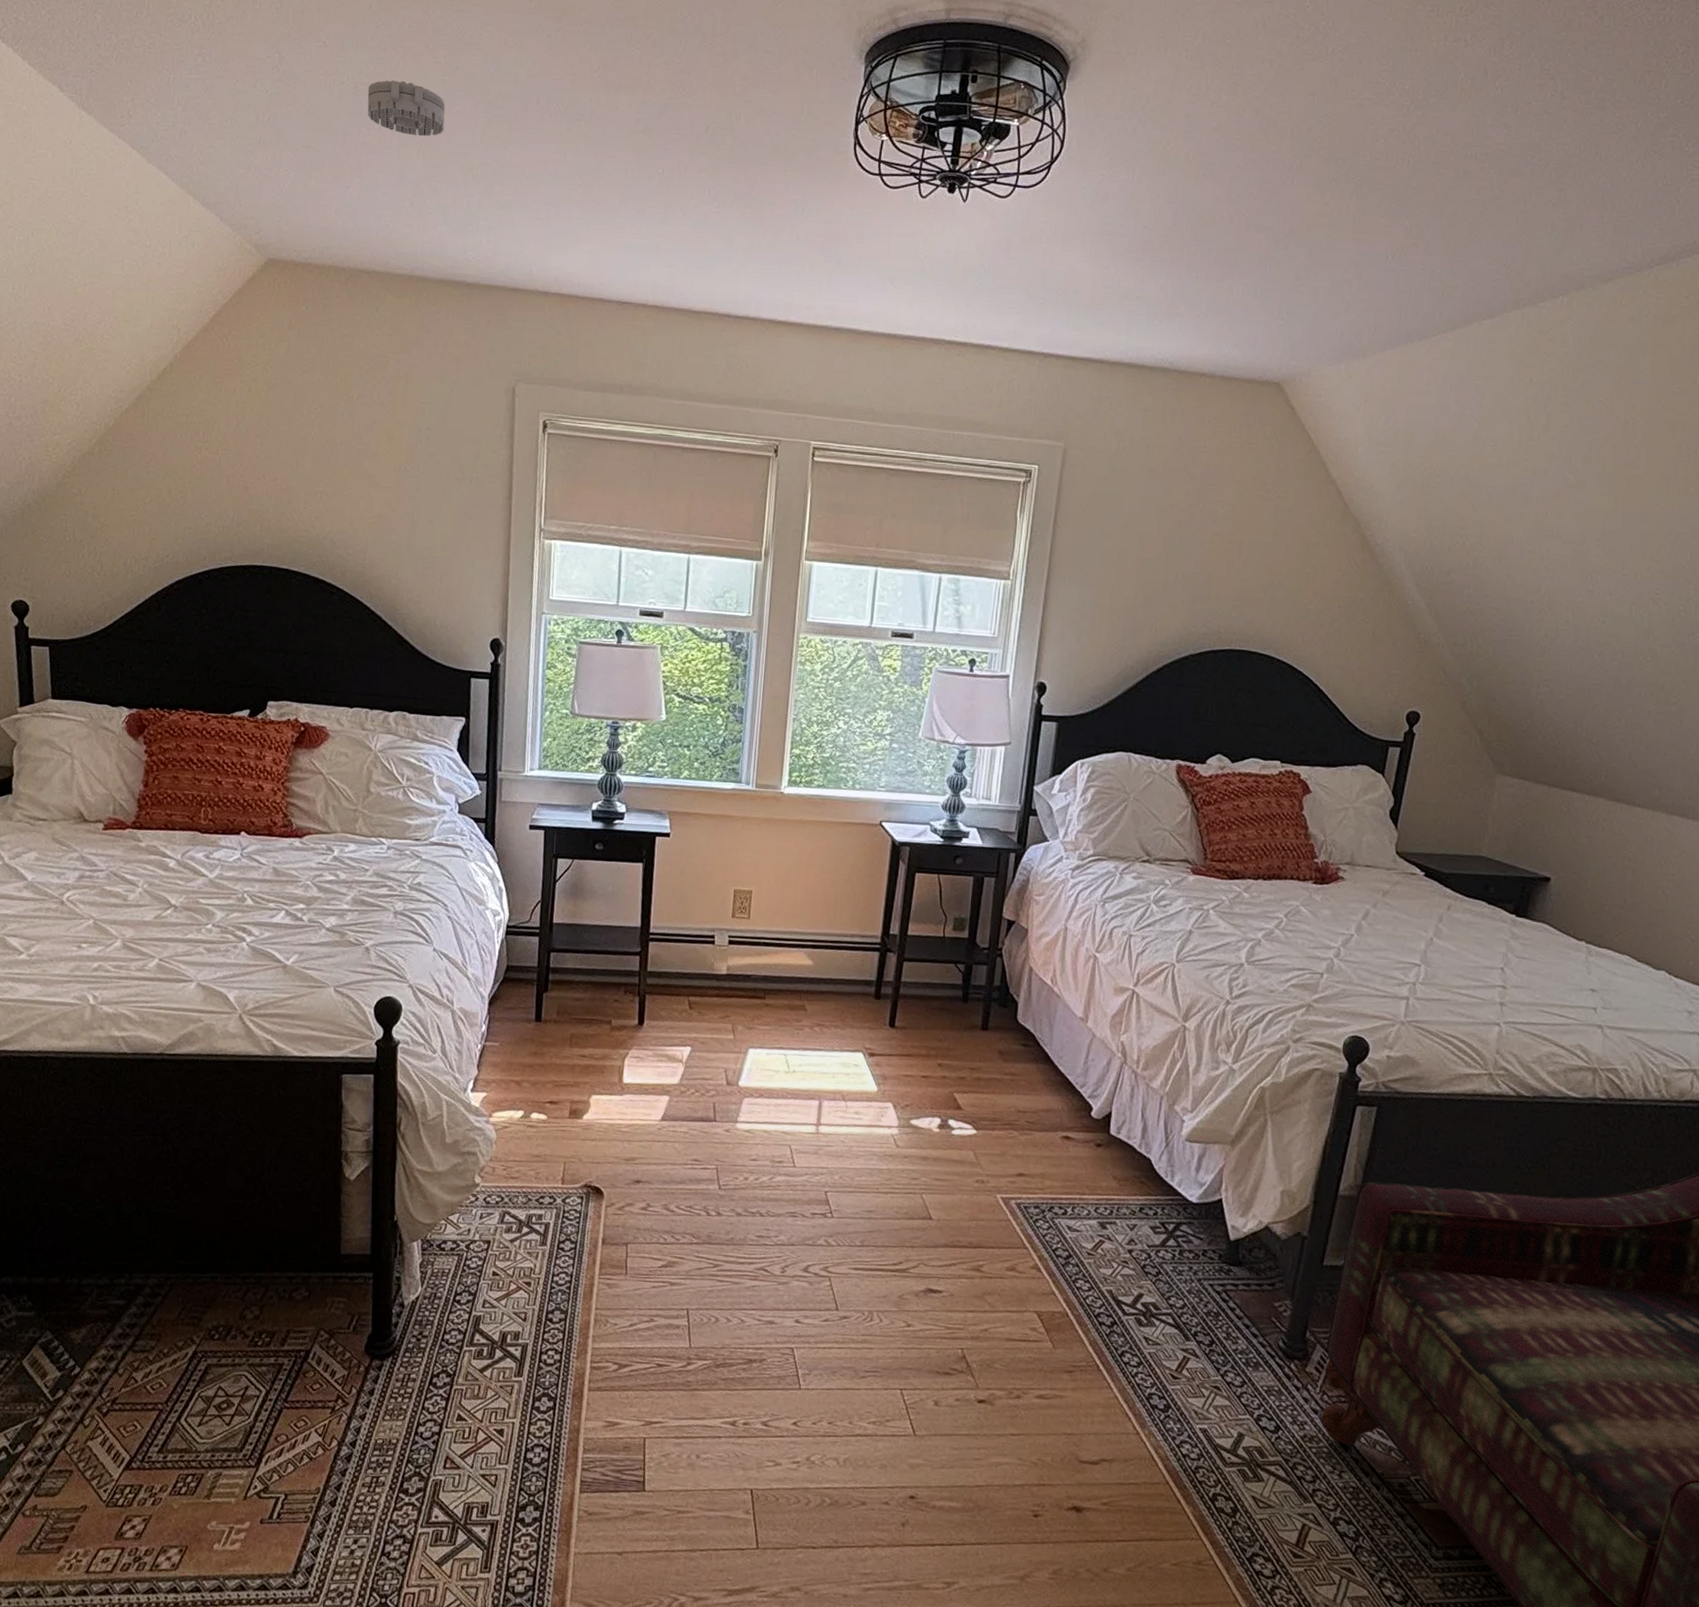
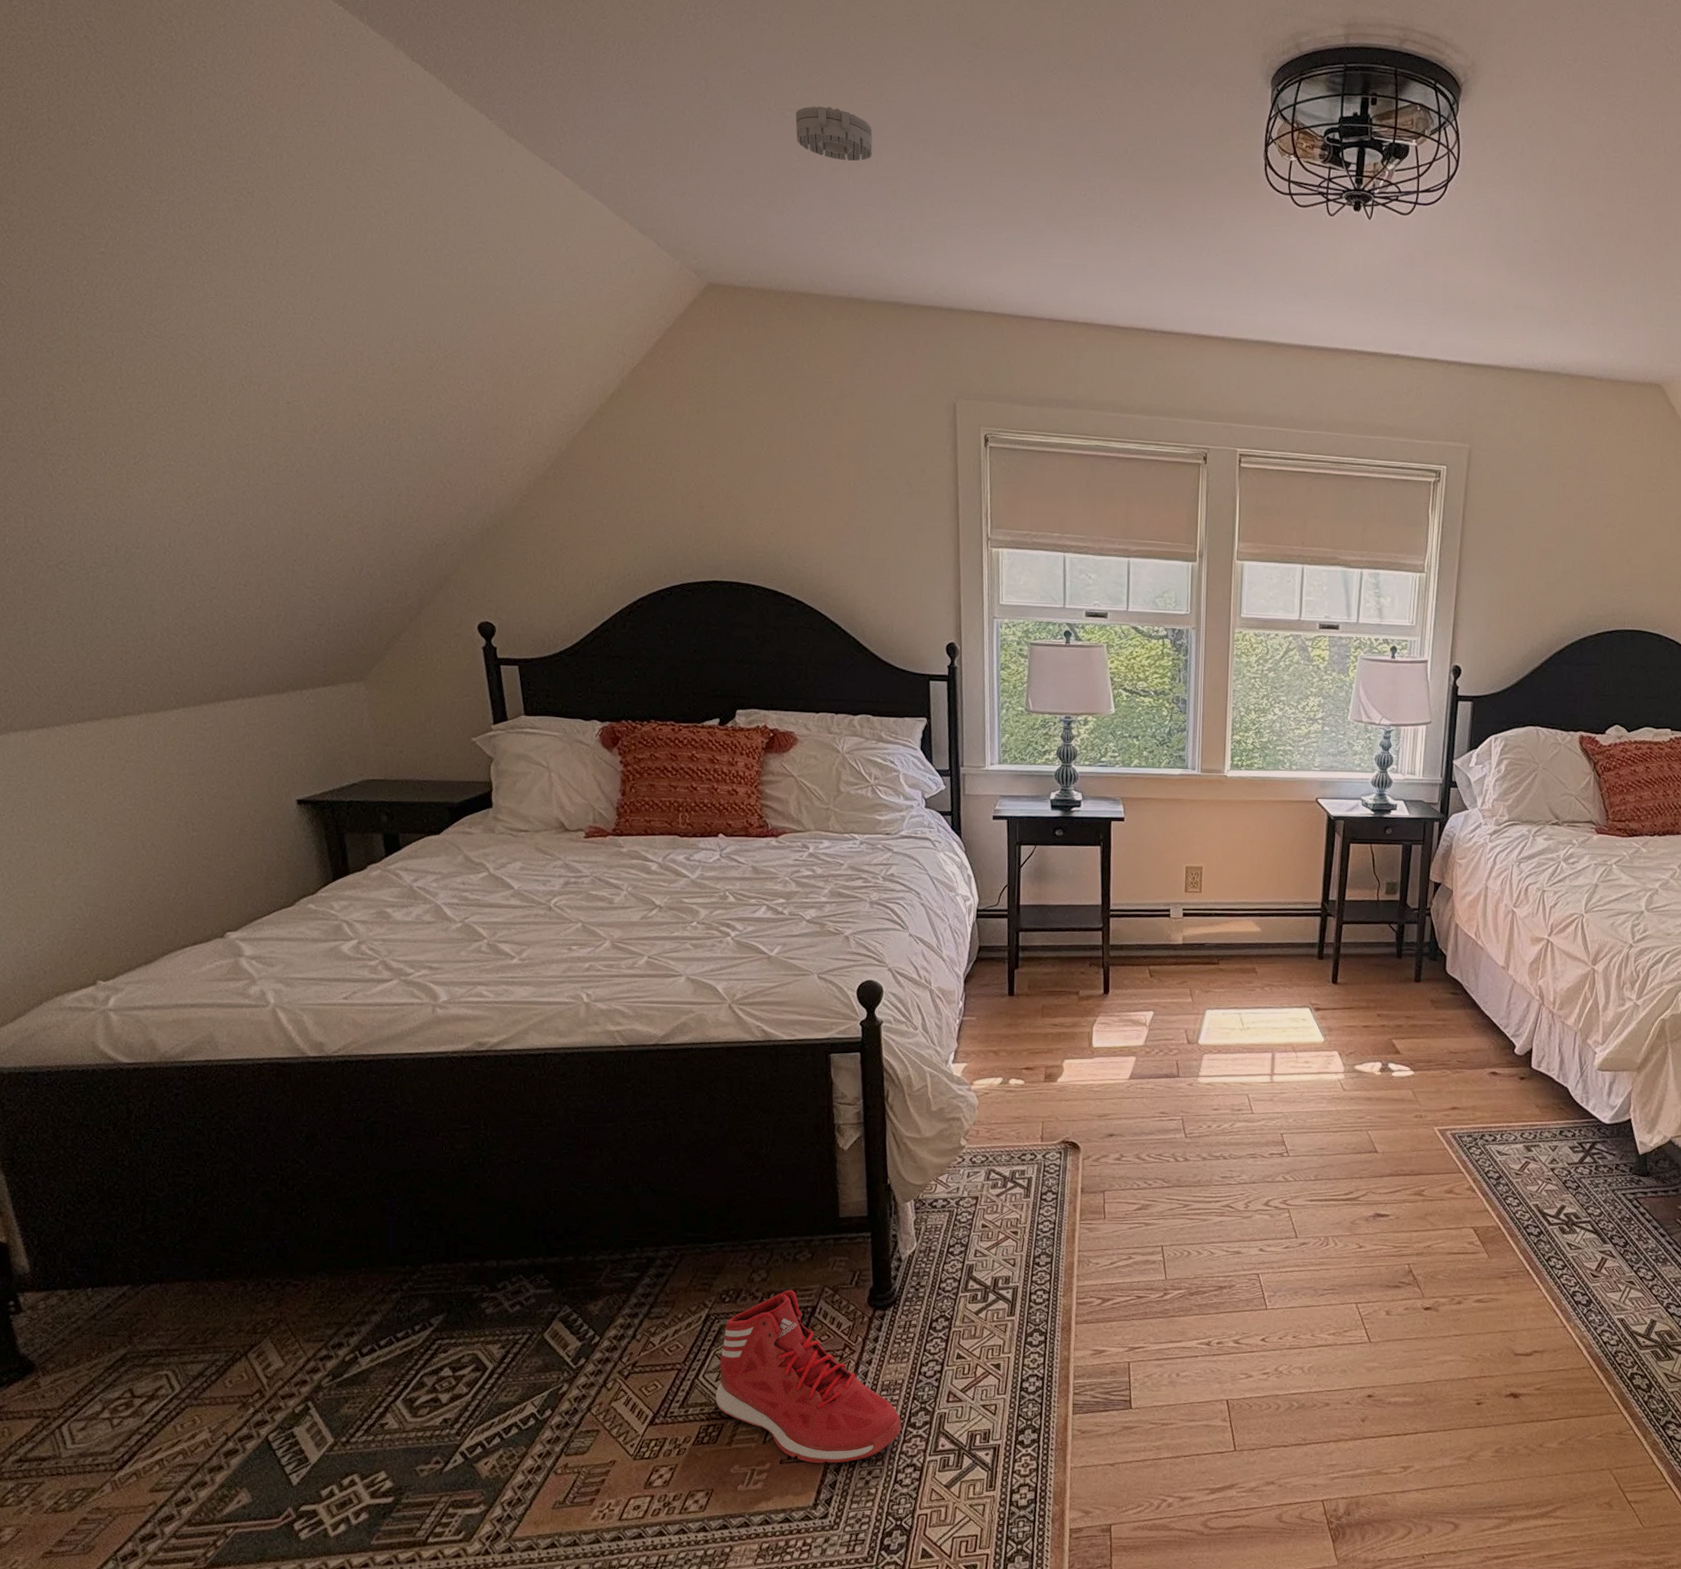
sneaker: none [196,1330,393,1528] -> present [715,1290,902,1464]

